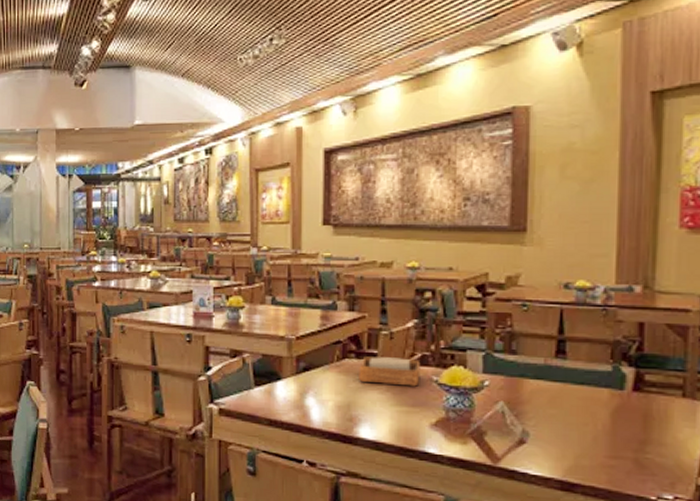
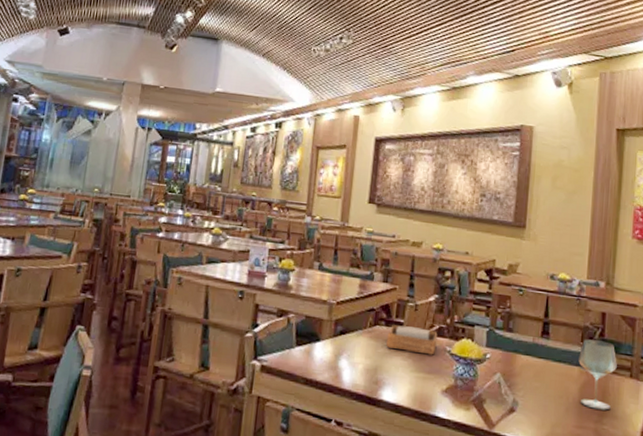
wine glass: none [608,355,663,437] -> present [578,339,617,411]

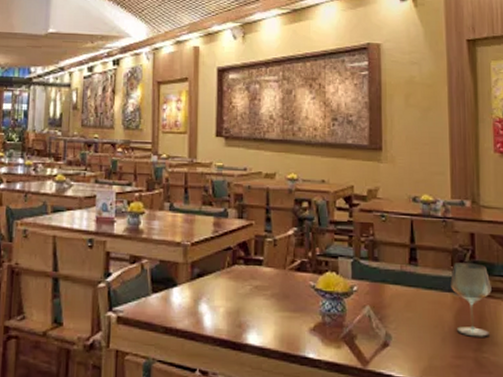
napkin holder: present [386,325,438,355] -> none [247,263,300,292]

